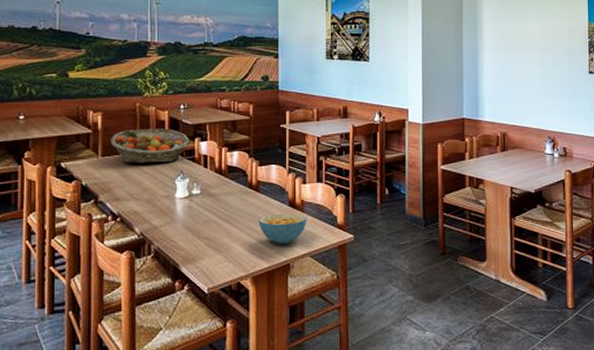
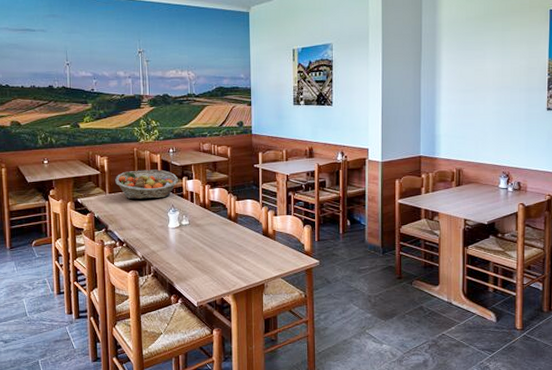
cereal bowl: present [258,213,307,244] -> none [237,241,278,267]

